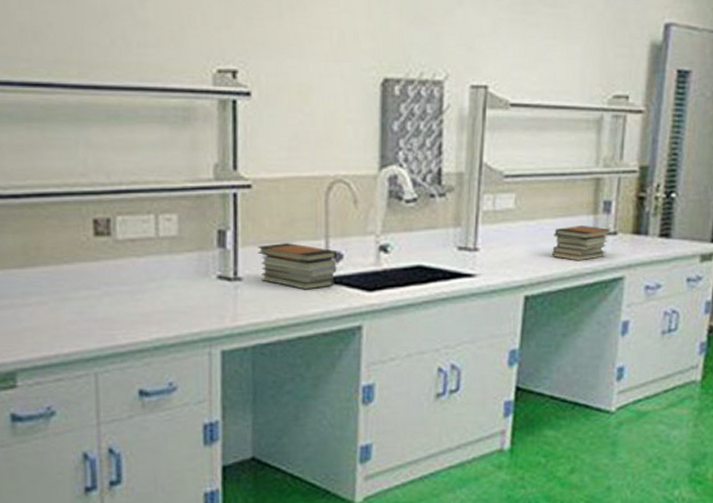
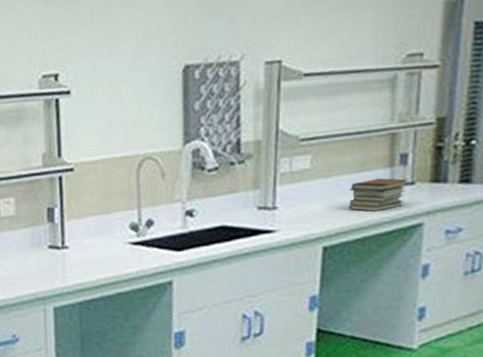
book stack: present [257,243,337,290] -> none [80,214,149,253]

